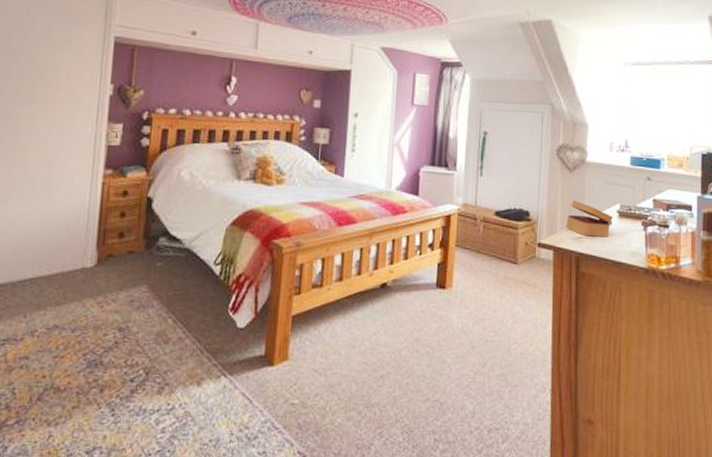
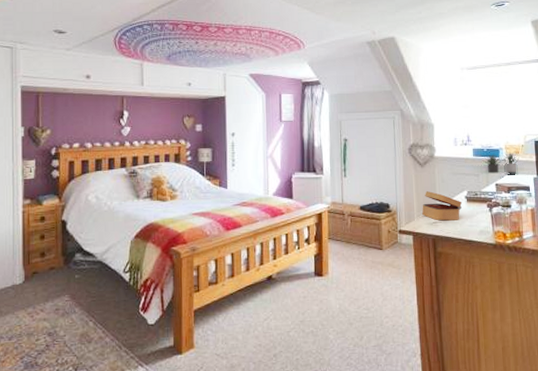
succulent plant: none [641,164,683,189] -> present [483,152,519,174]

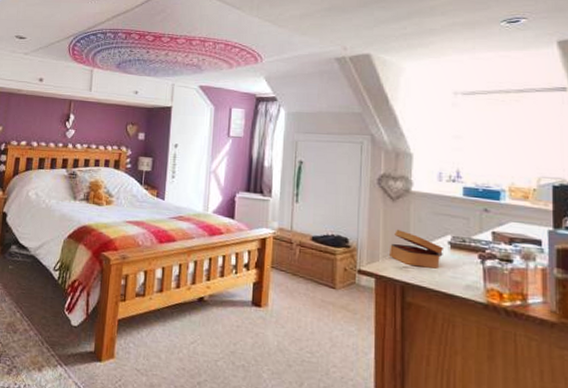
succulent plant: present [483,152,519,174] -> none [476,195,529,222]

